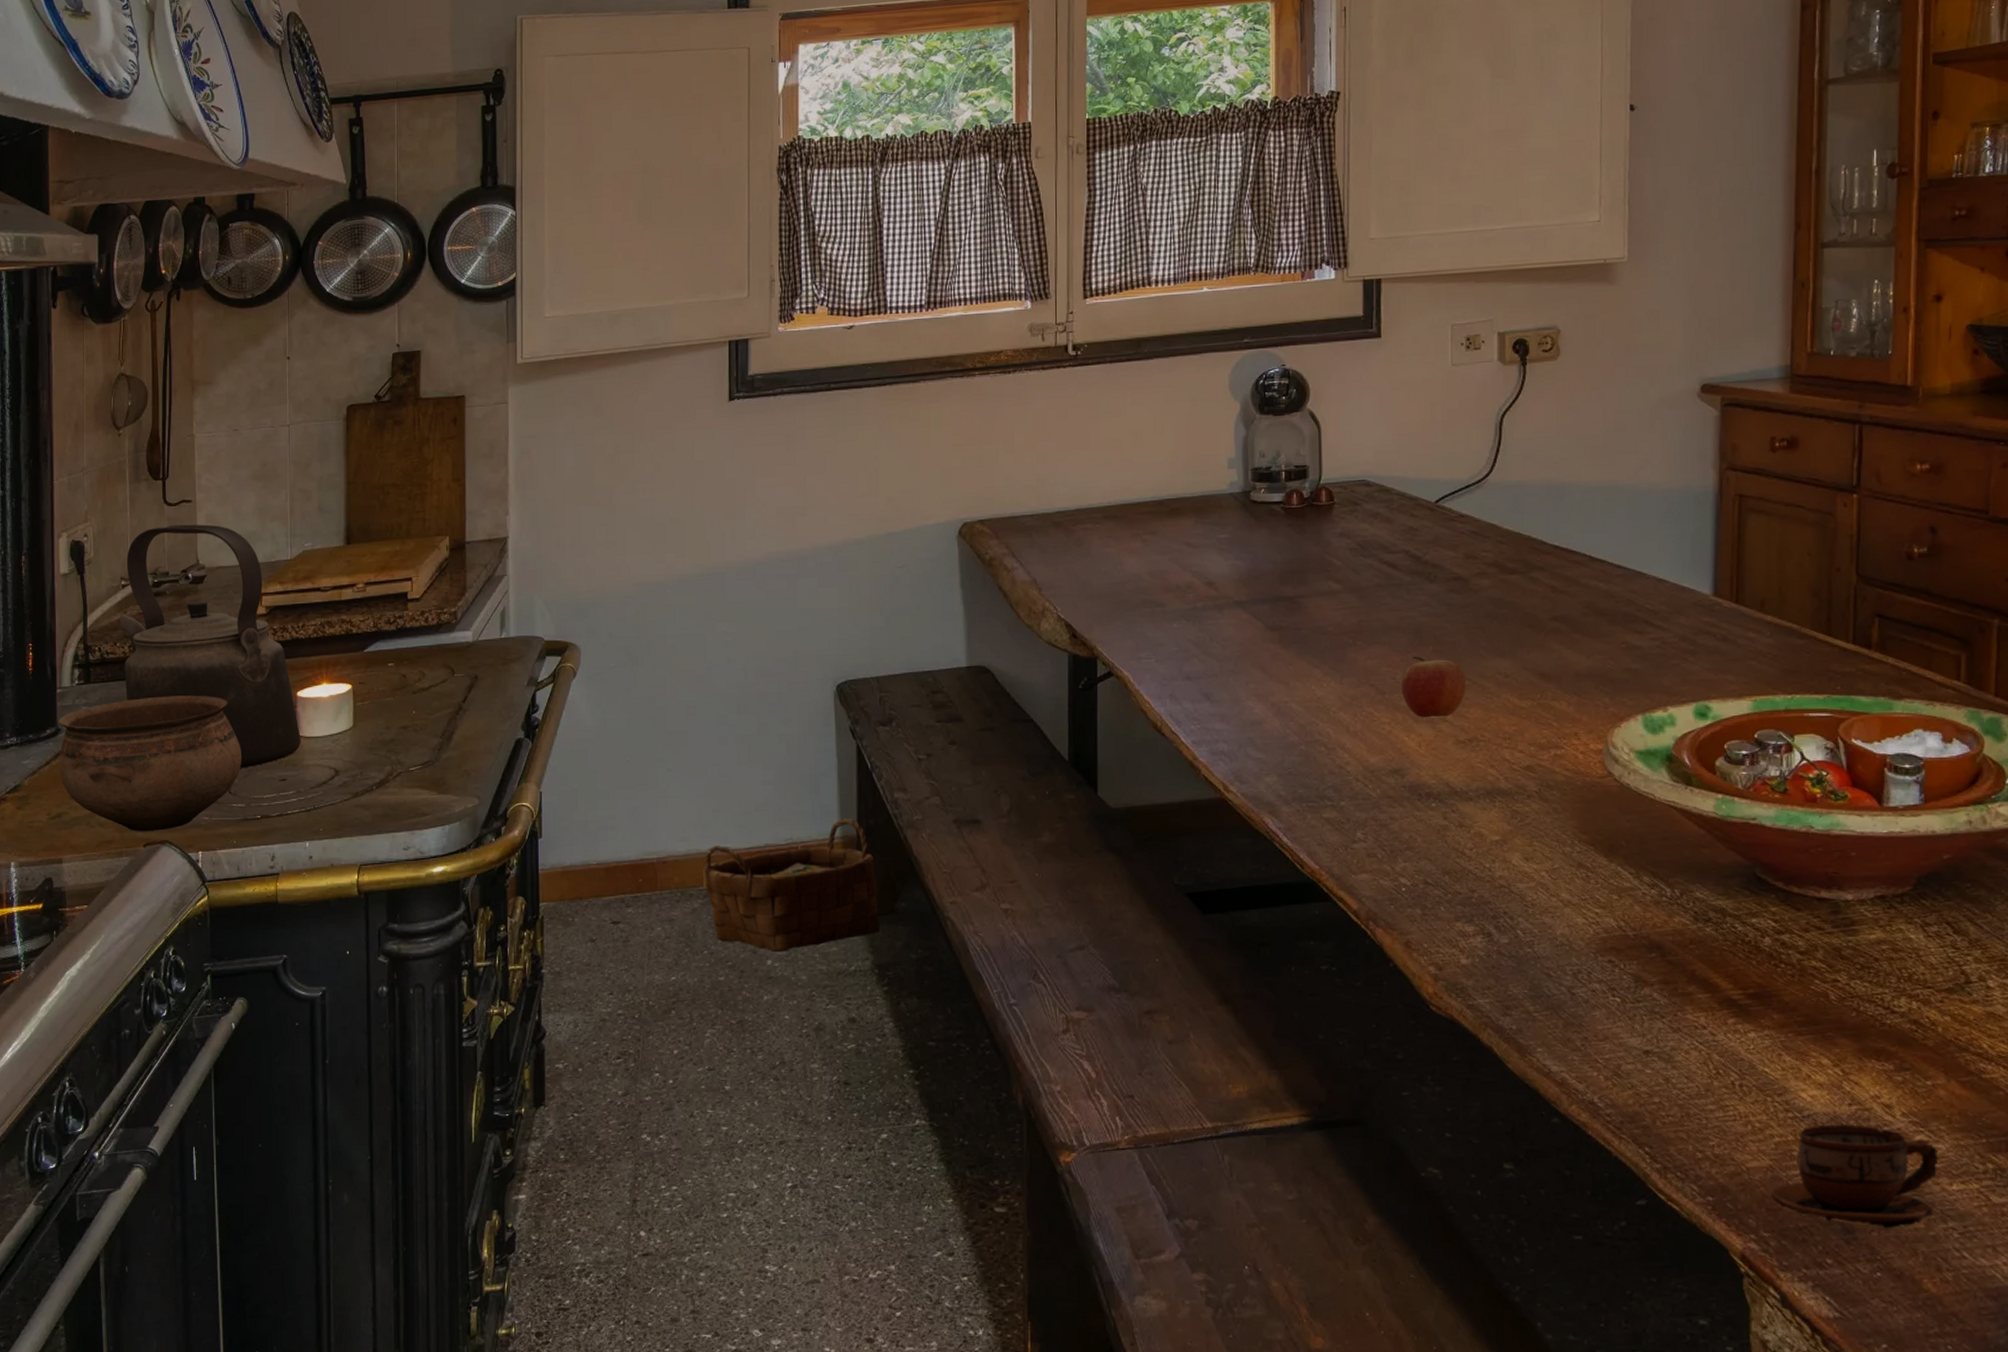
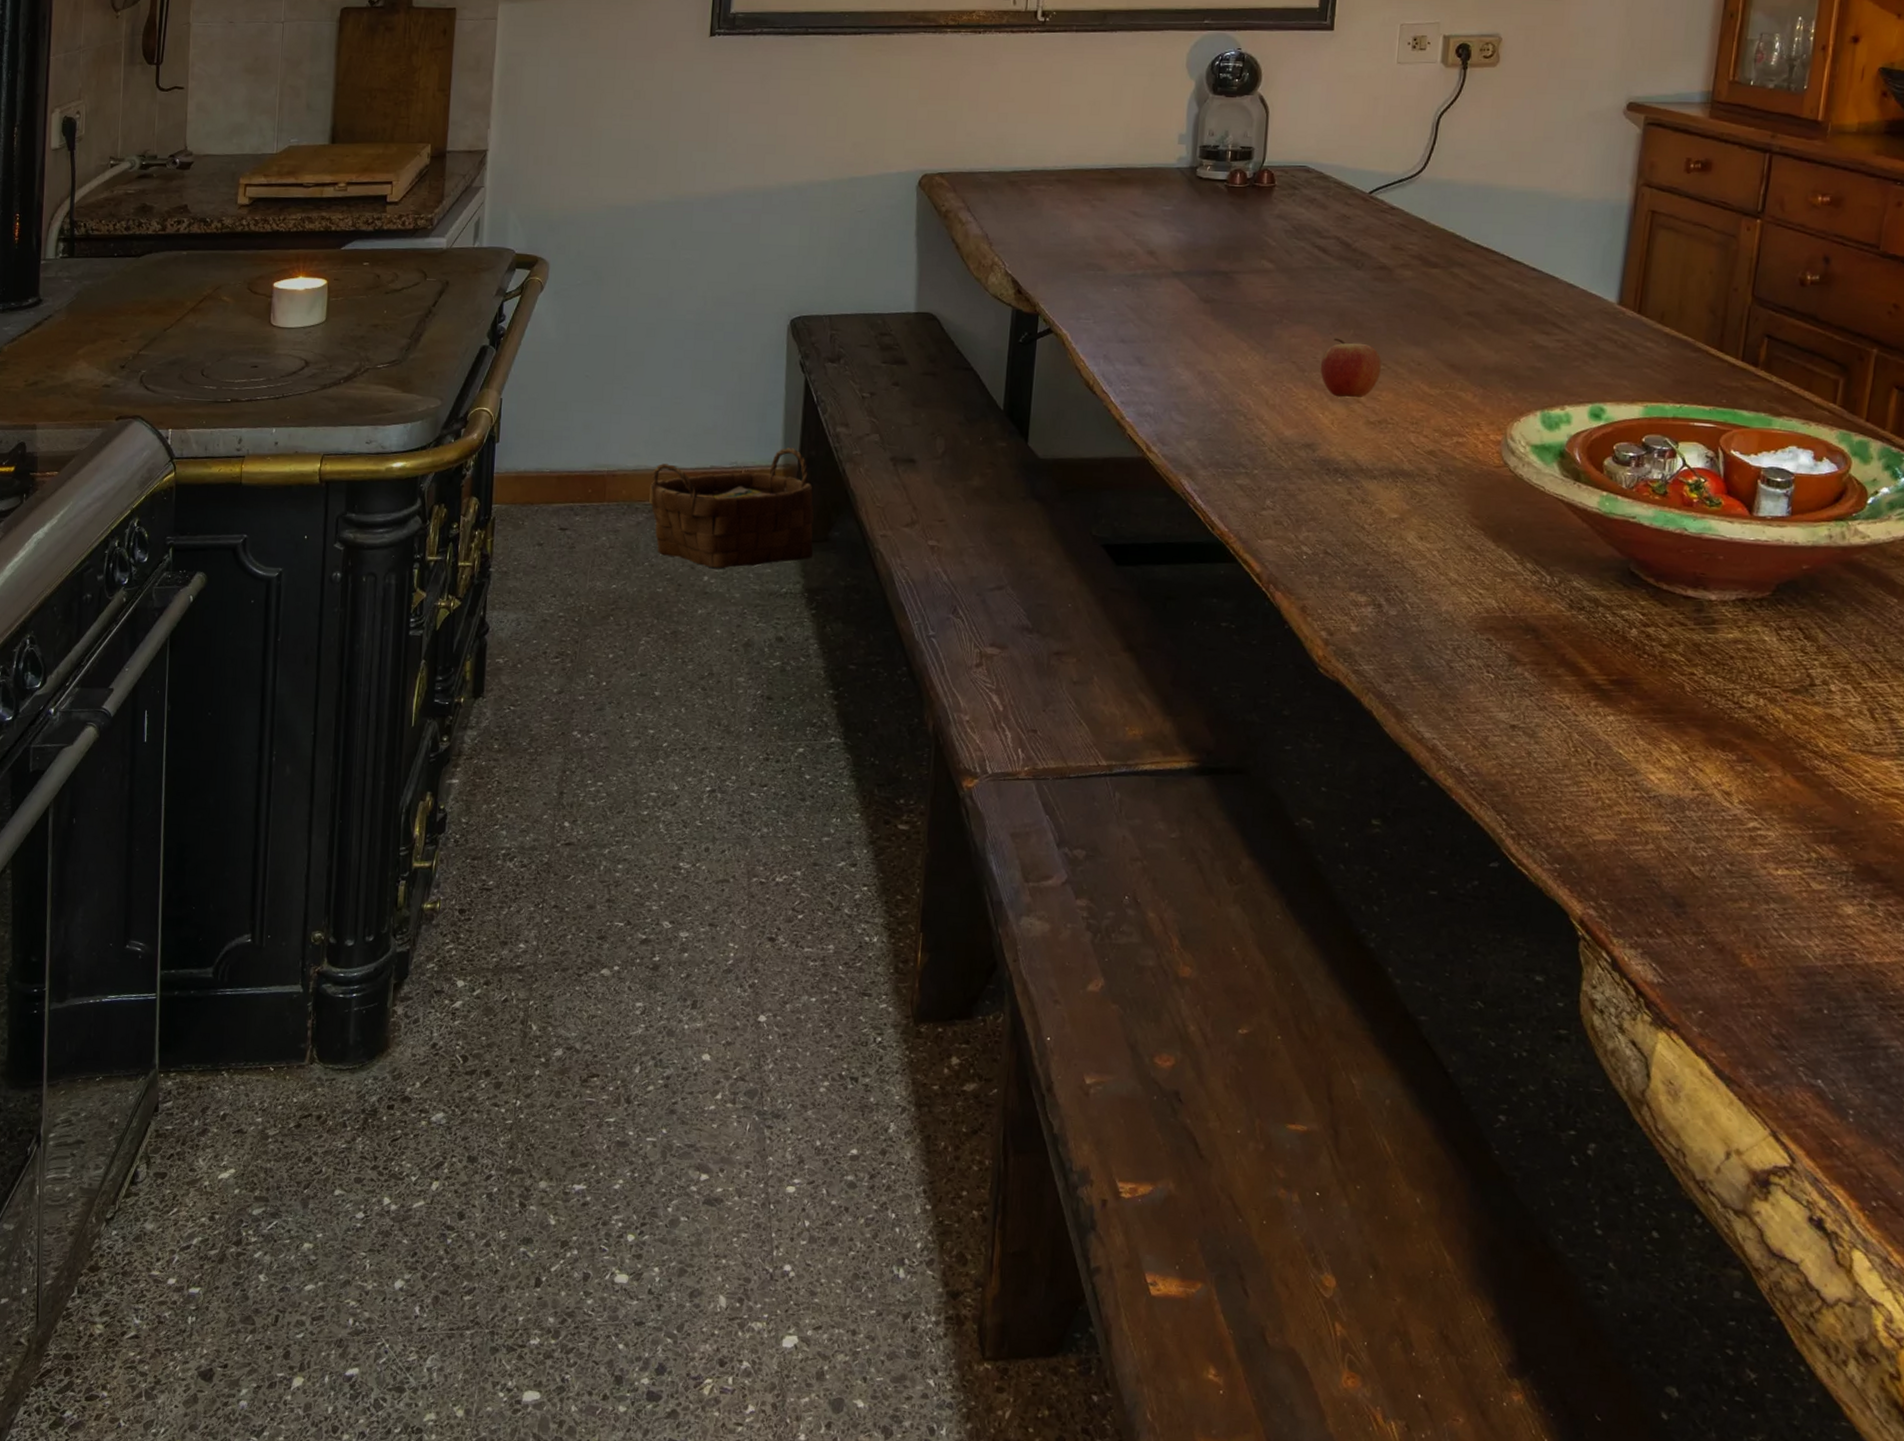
cooking pot: present [59,695,243,831] -> none [38,276,217,406]
kettle: present [120,524,301,768] -> none [106,110,275,352]
cup: present [1771,1124,1939,1229] -> none [1612,805,1768,906]

